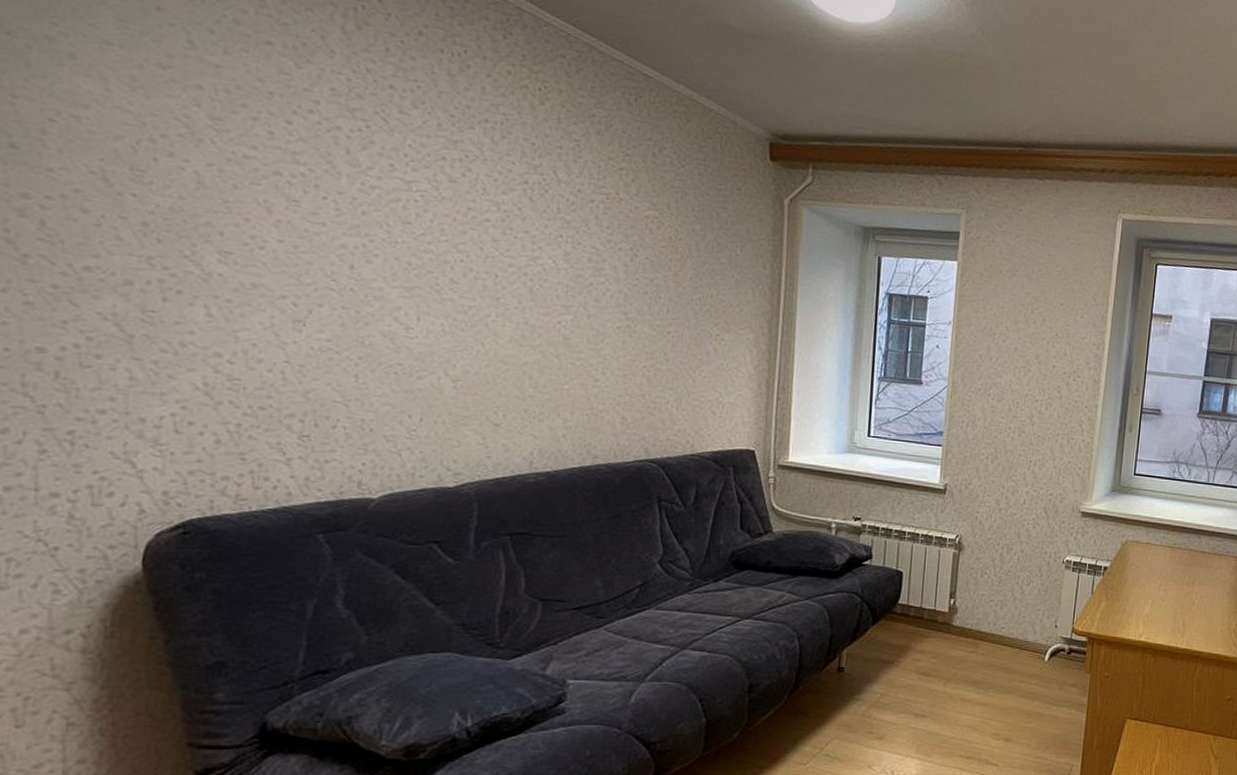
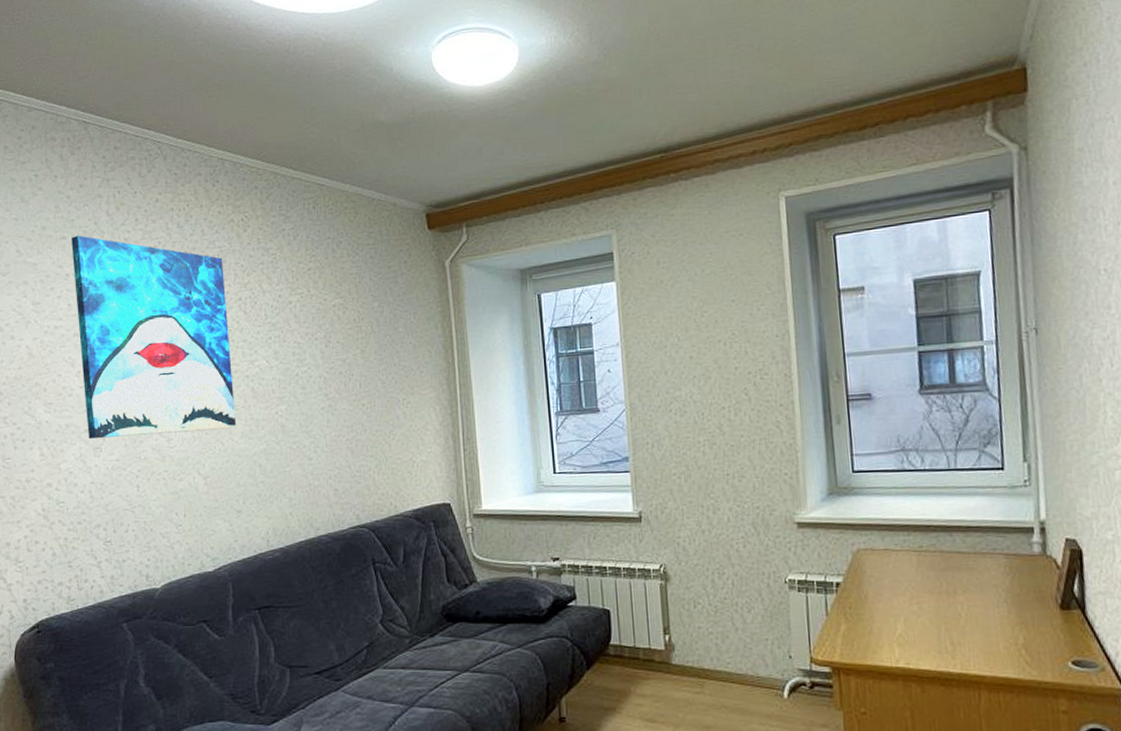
wall art: none [280,45,508,330] -> present [71,235,237,440]

